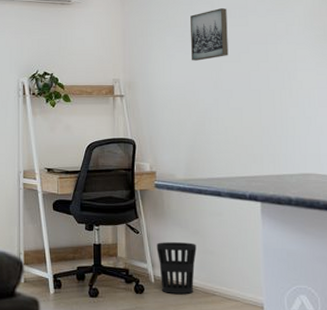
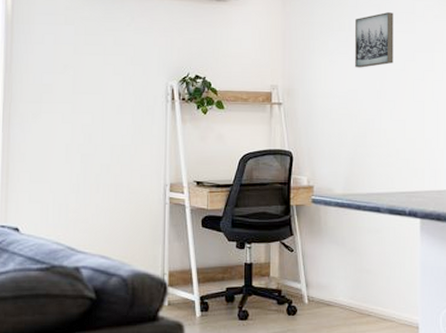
wastebasket: present [156,242,197,294] -> none [311,261,353,315]

